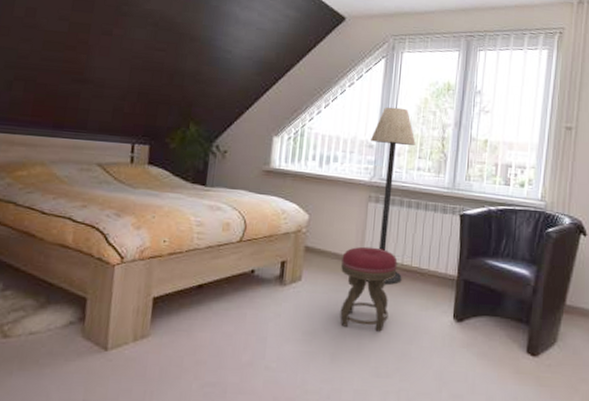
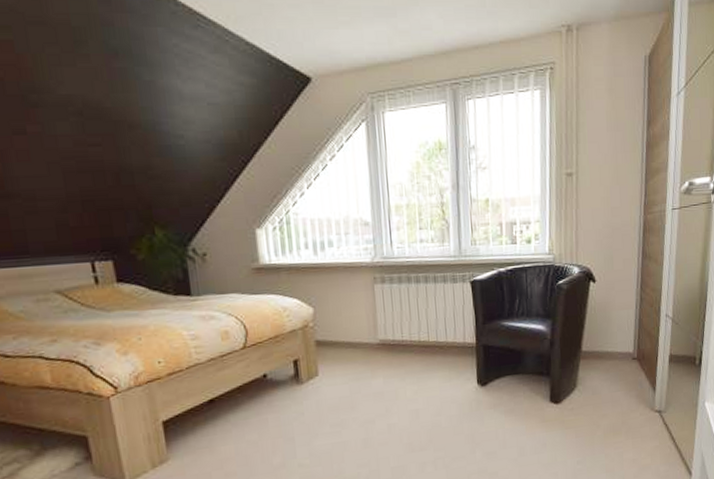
stool: present [340,246,398,332] -> none [356,329,415,412]
floor lamp: present [366,107,416,286] -> none [365,176,421,365]

